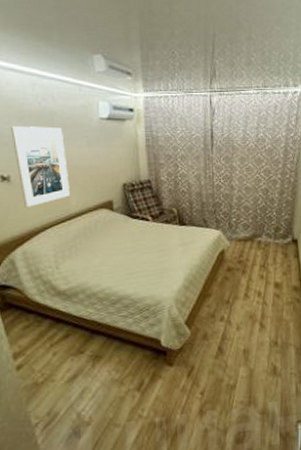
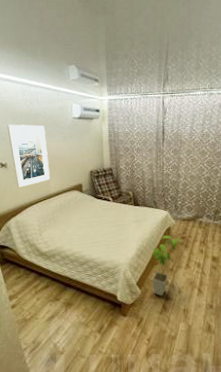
house plant: none [202,260,242,337] -> present [151,235,185,297]

